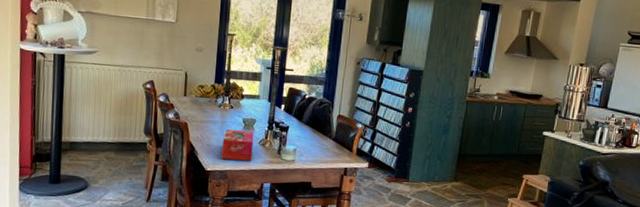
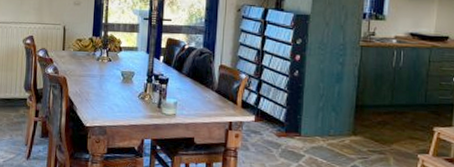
tissue box: present [221,129,254,161] -> none [100,83,133,116]

